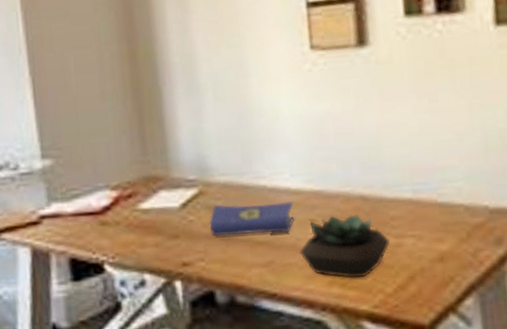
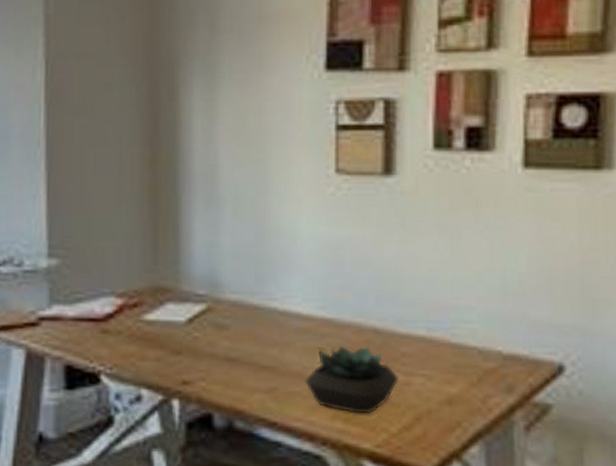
hardcover book: present [209,202,294,237] -> none [214,324,304,359]

